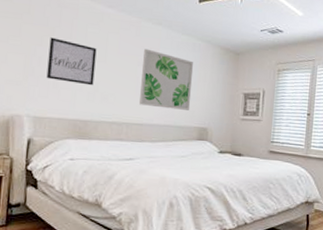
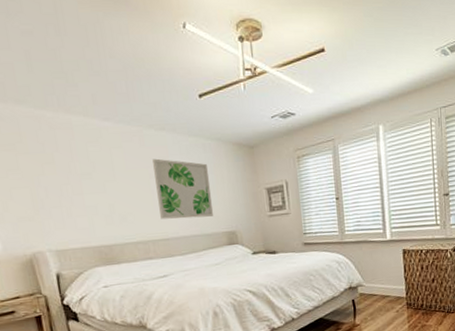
wall art: present [46,37,97,86] -> none [51,164,109,209]

